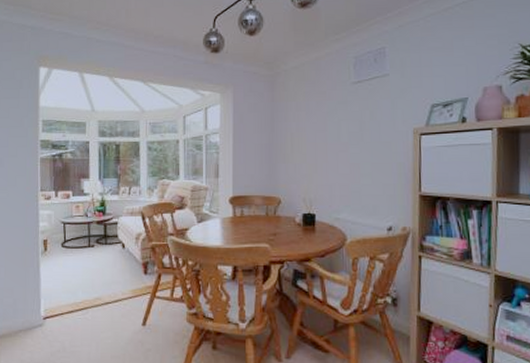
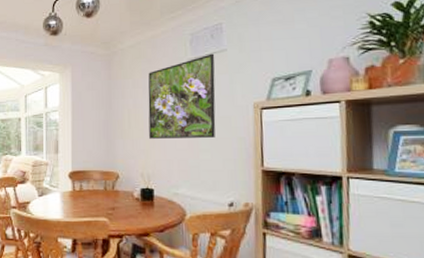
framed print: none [311,78,378,163] -> present [148,53,216,139]

